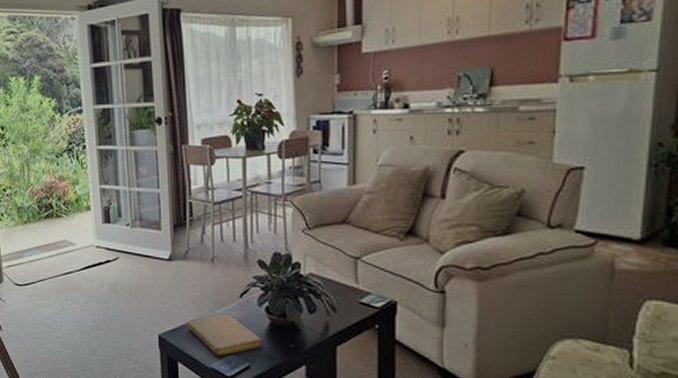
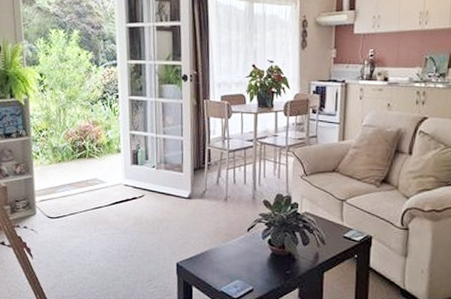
notebook: present [187,314,261,356] -> none [201,245,264,281]

